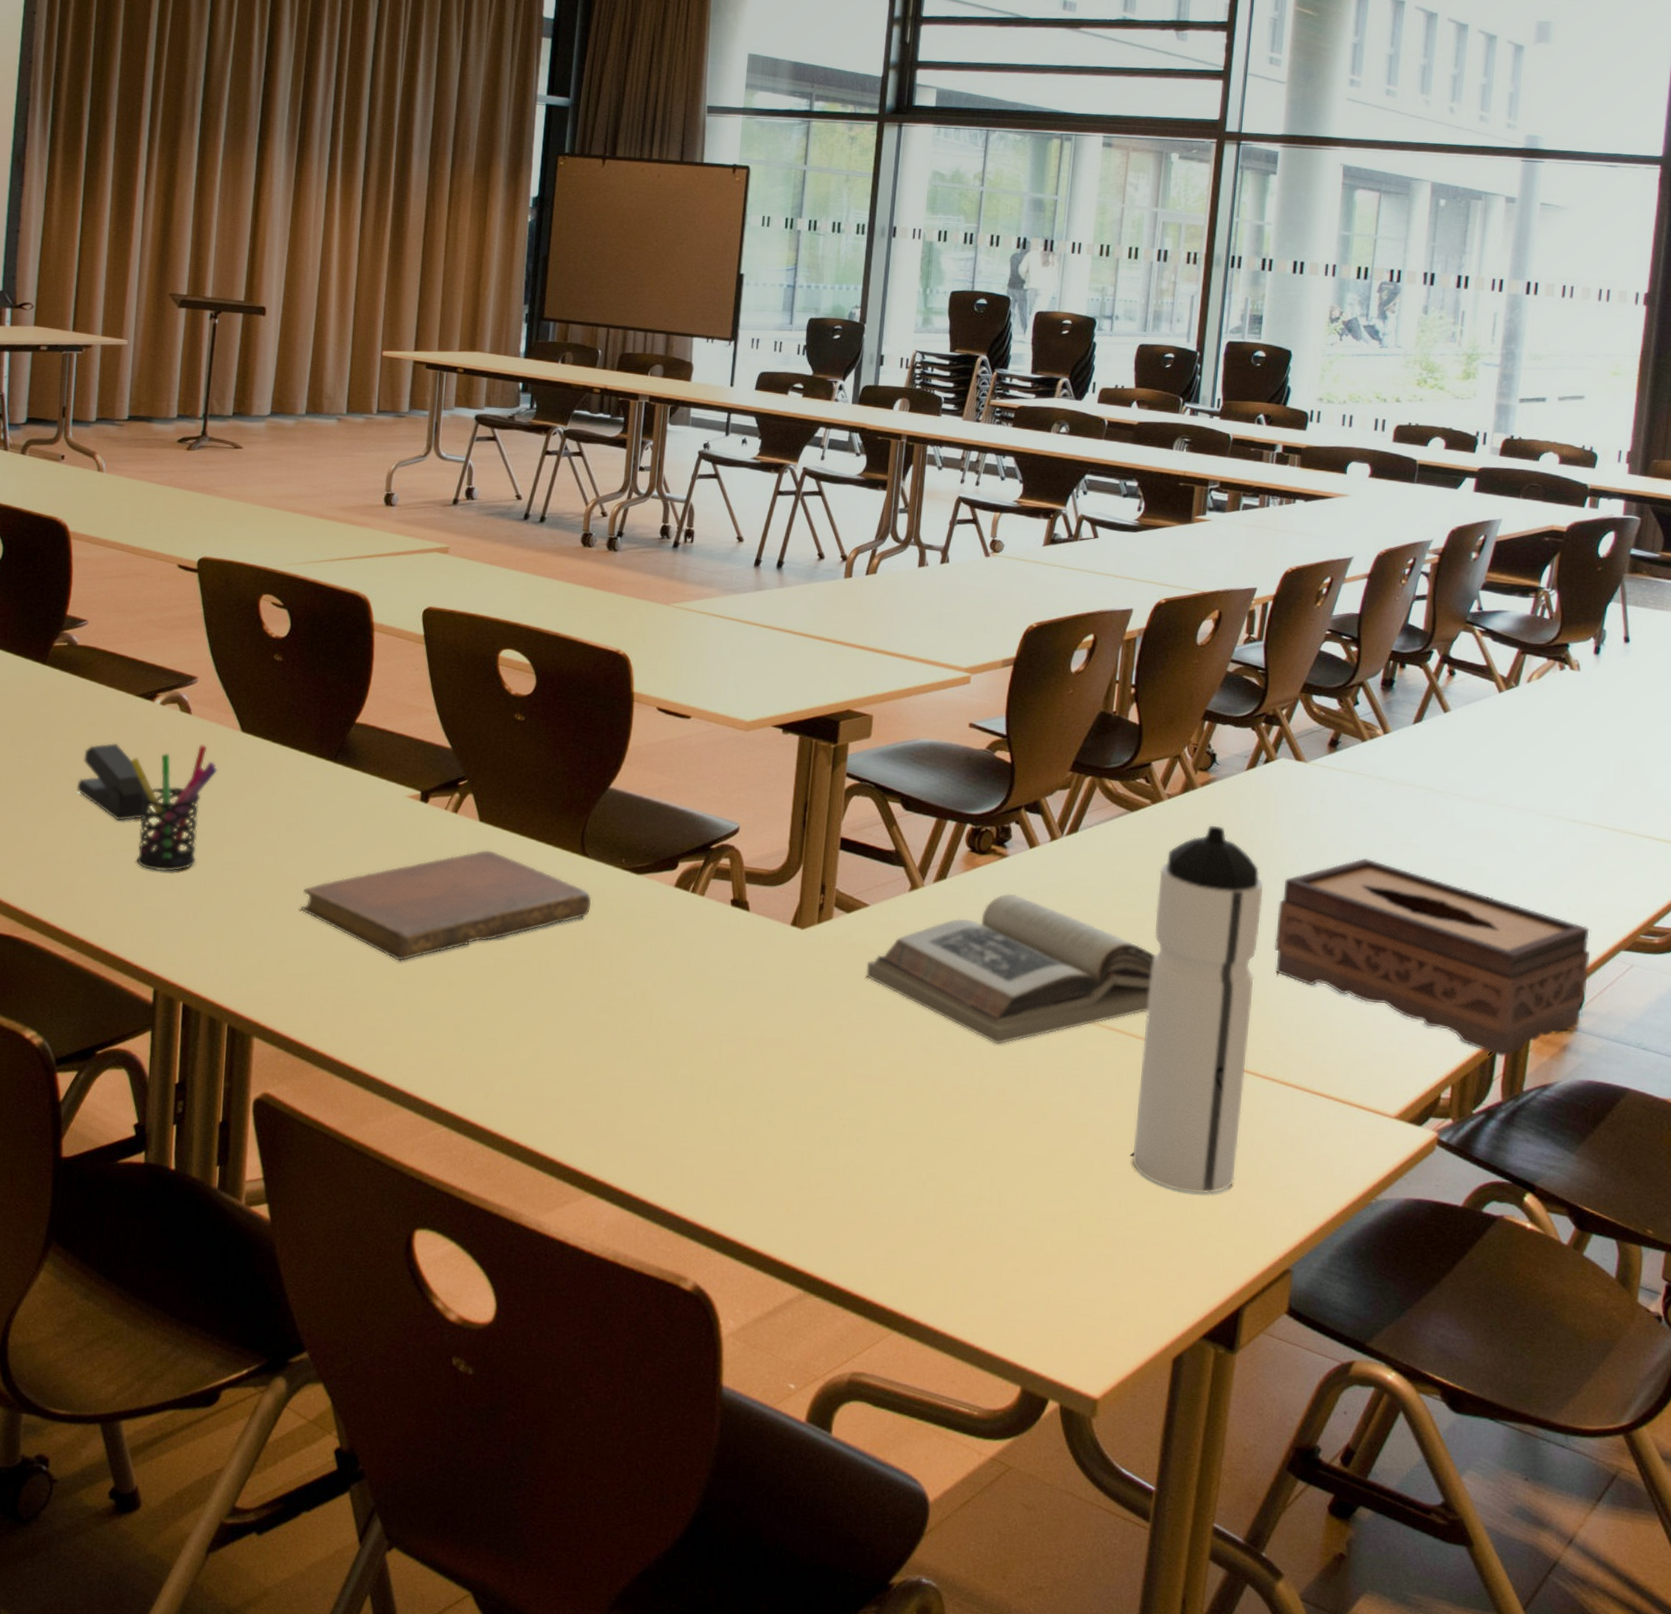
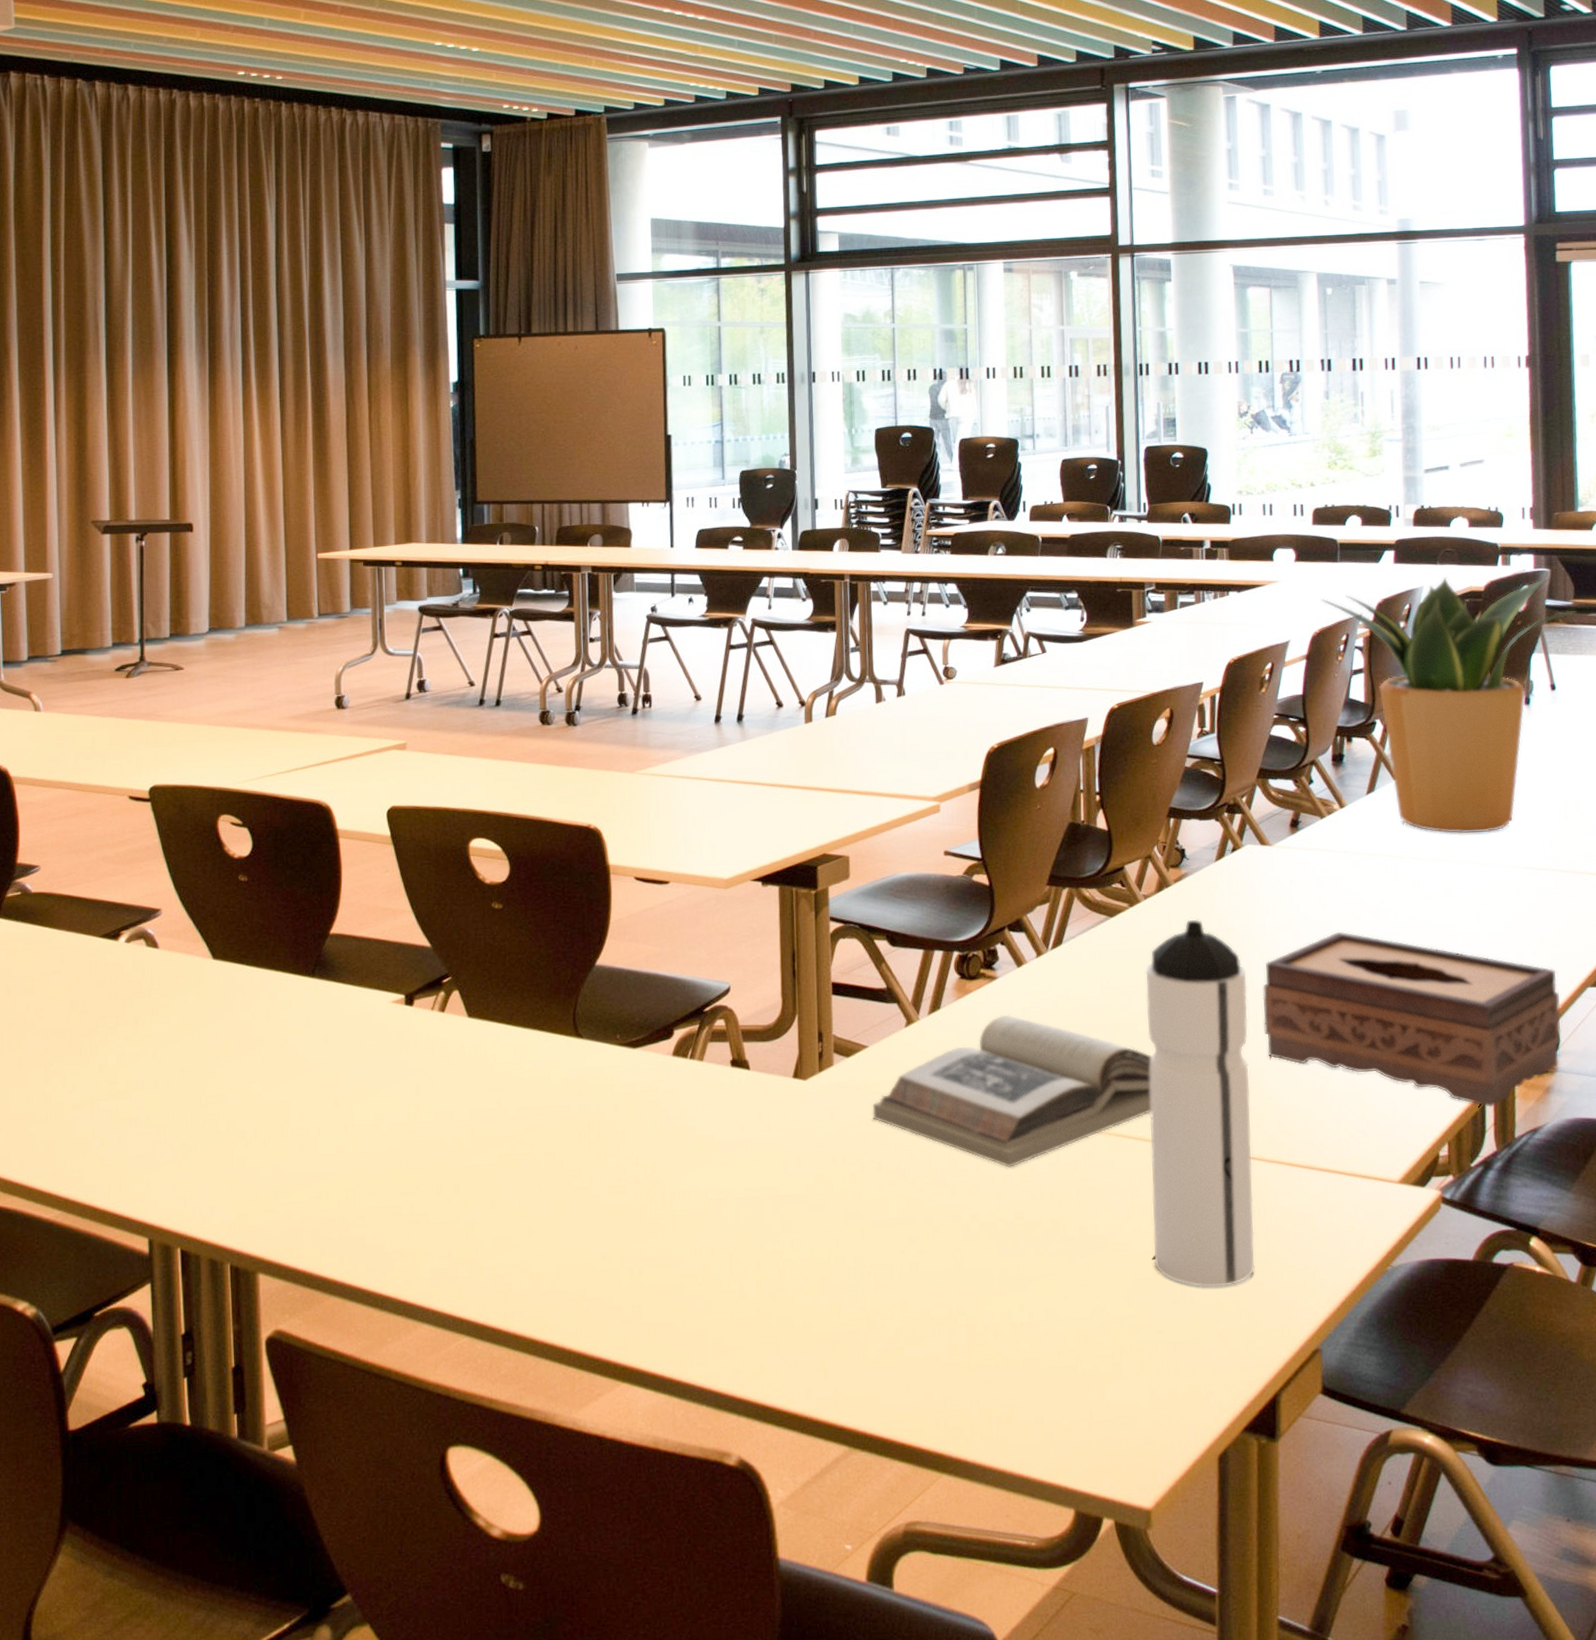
stapler: present [76,742,149,821] -> none [45,988,124,1069]
pen holder: present [130,744,218,872] -> none [100,977,192,1116]
notebook: present [300,849,592,961] -> none [293,1045,591,1172]
potted plant: none [1391,512,1664,780] -> present [1321,577,1577,834]

